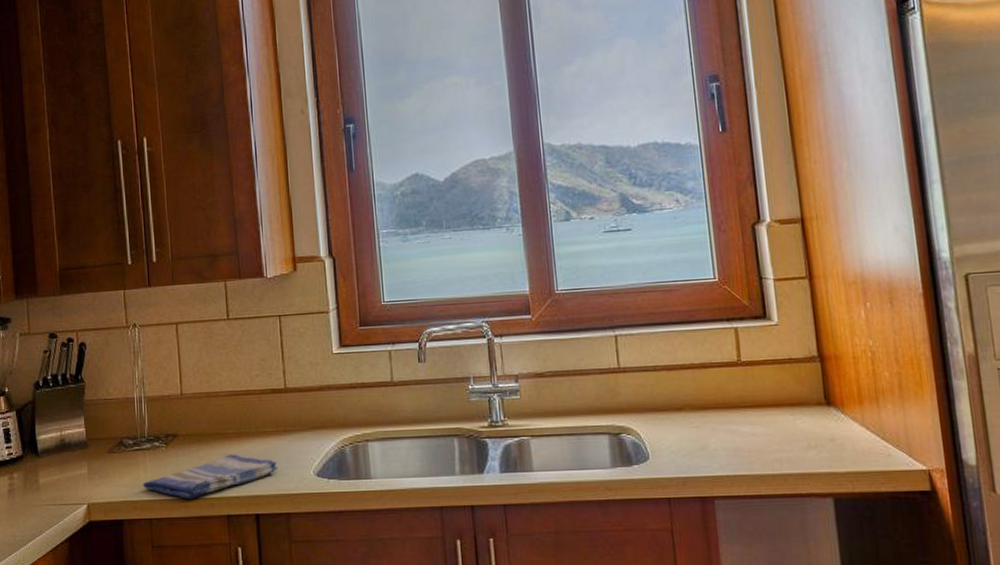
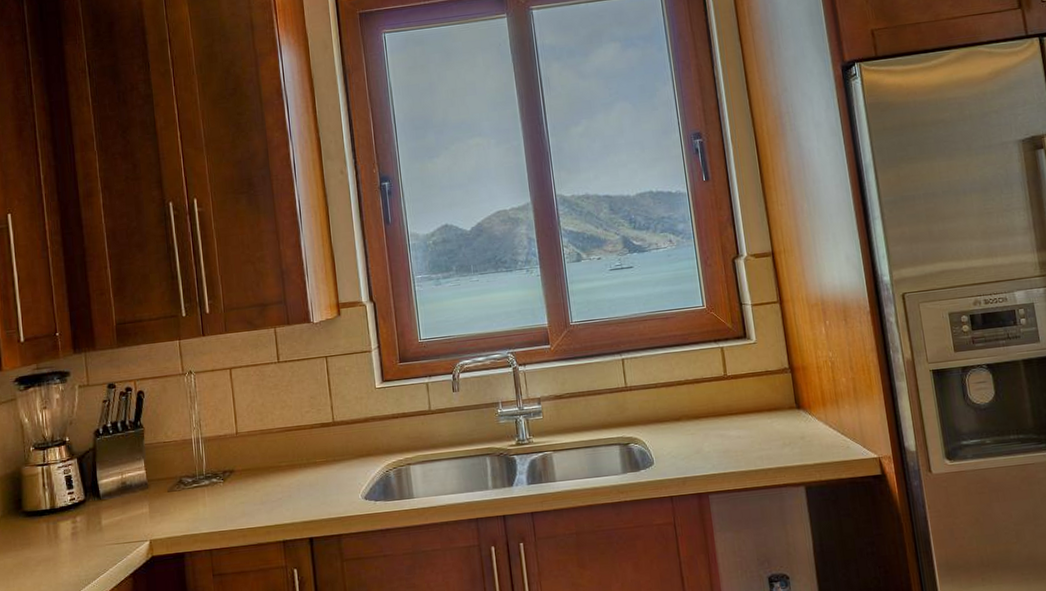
dish towel: present [143,453,279,500] -> none [203,484,329,529]

